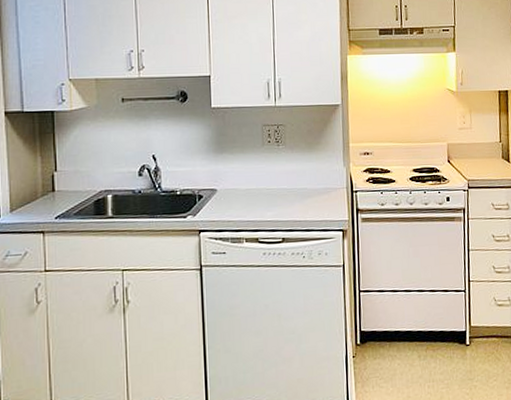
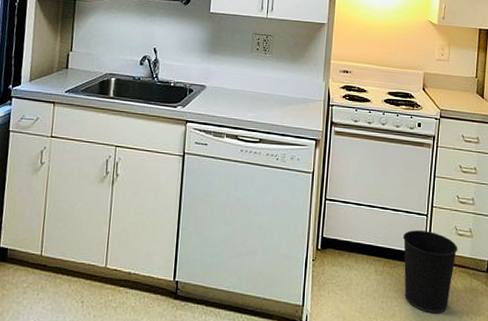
wastebasket: none [442,306,499,389] -> present [402,230,458,313]

